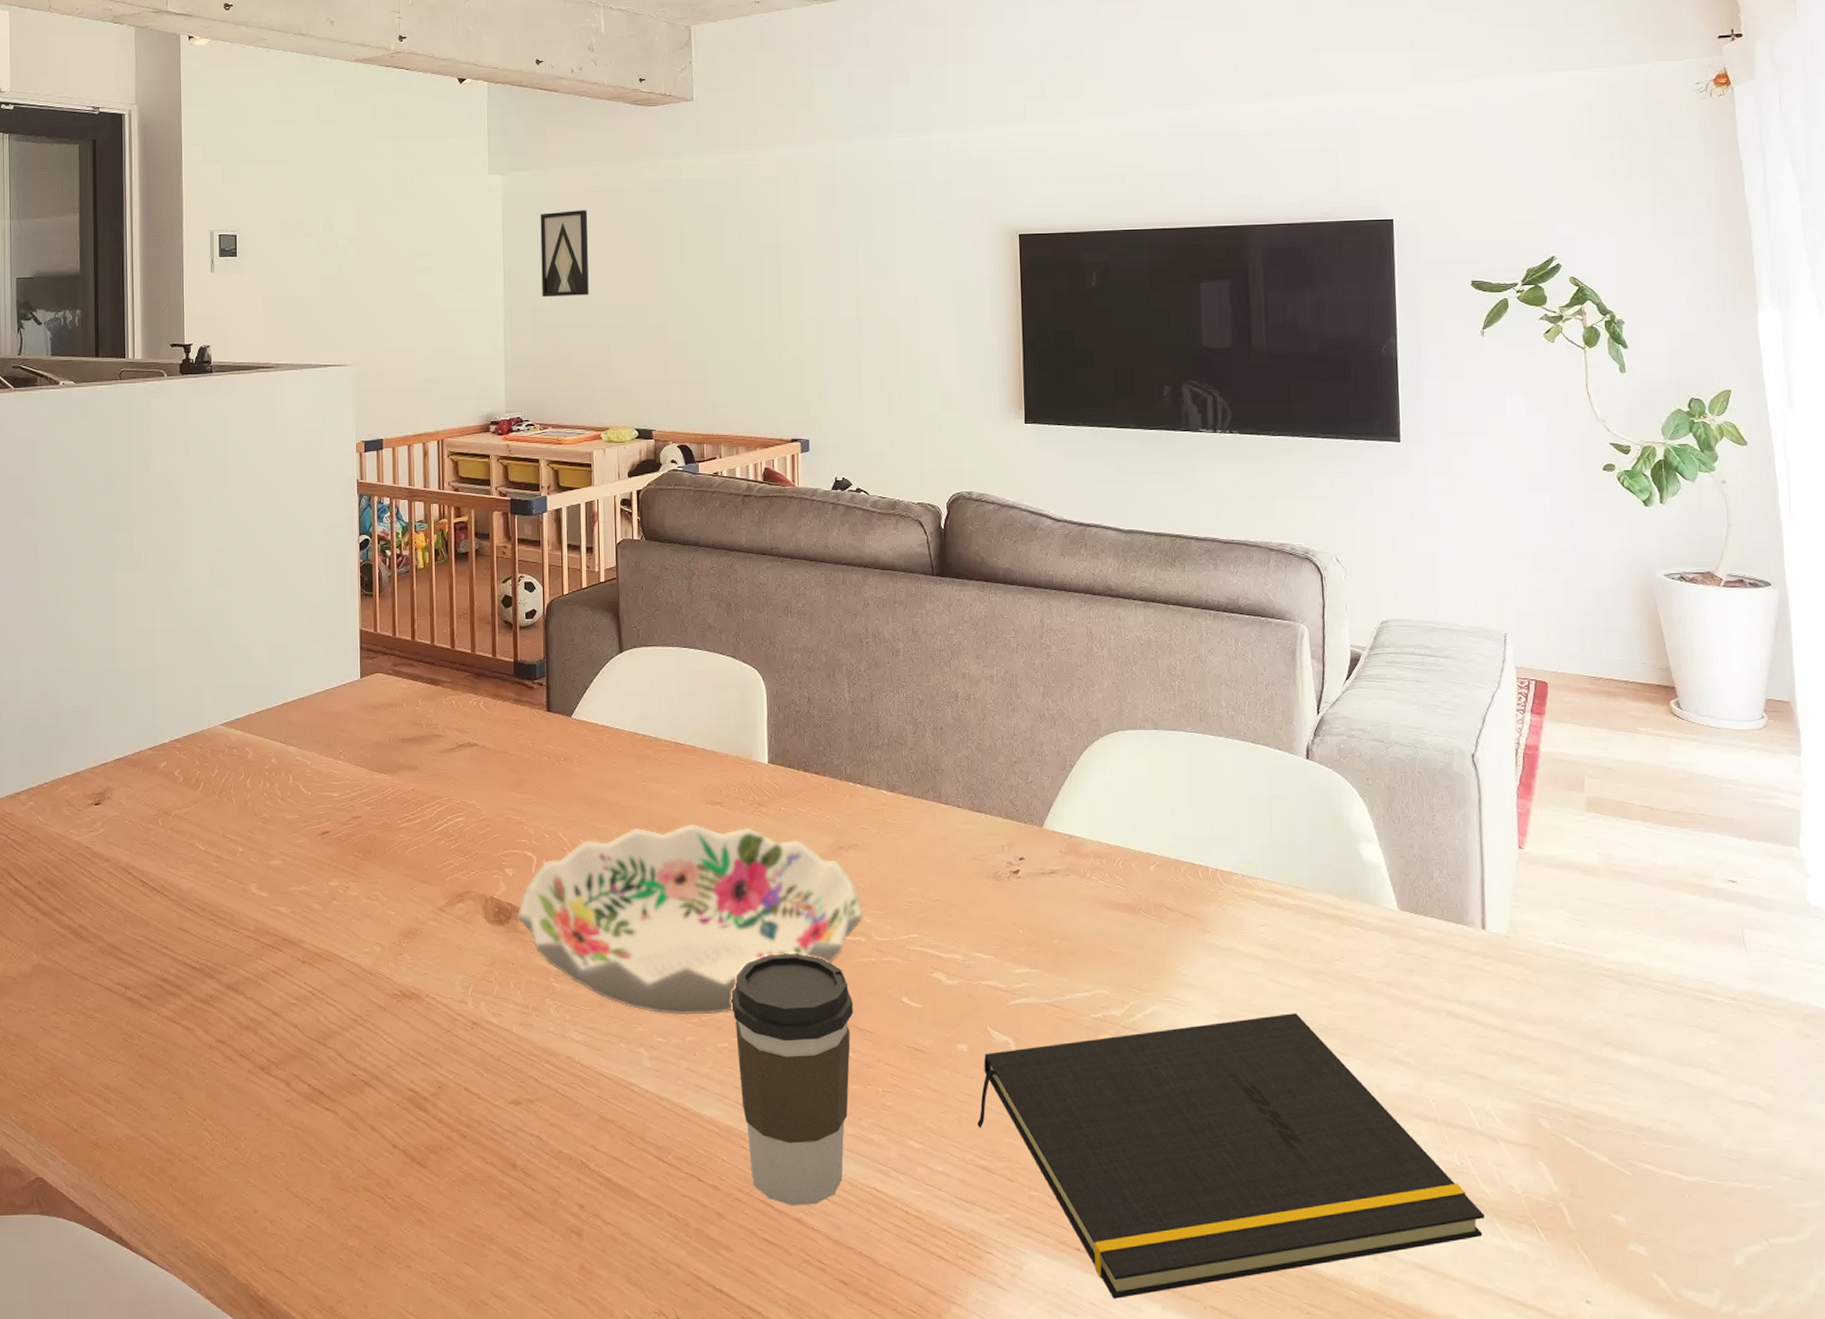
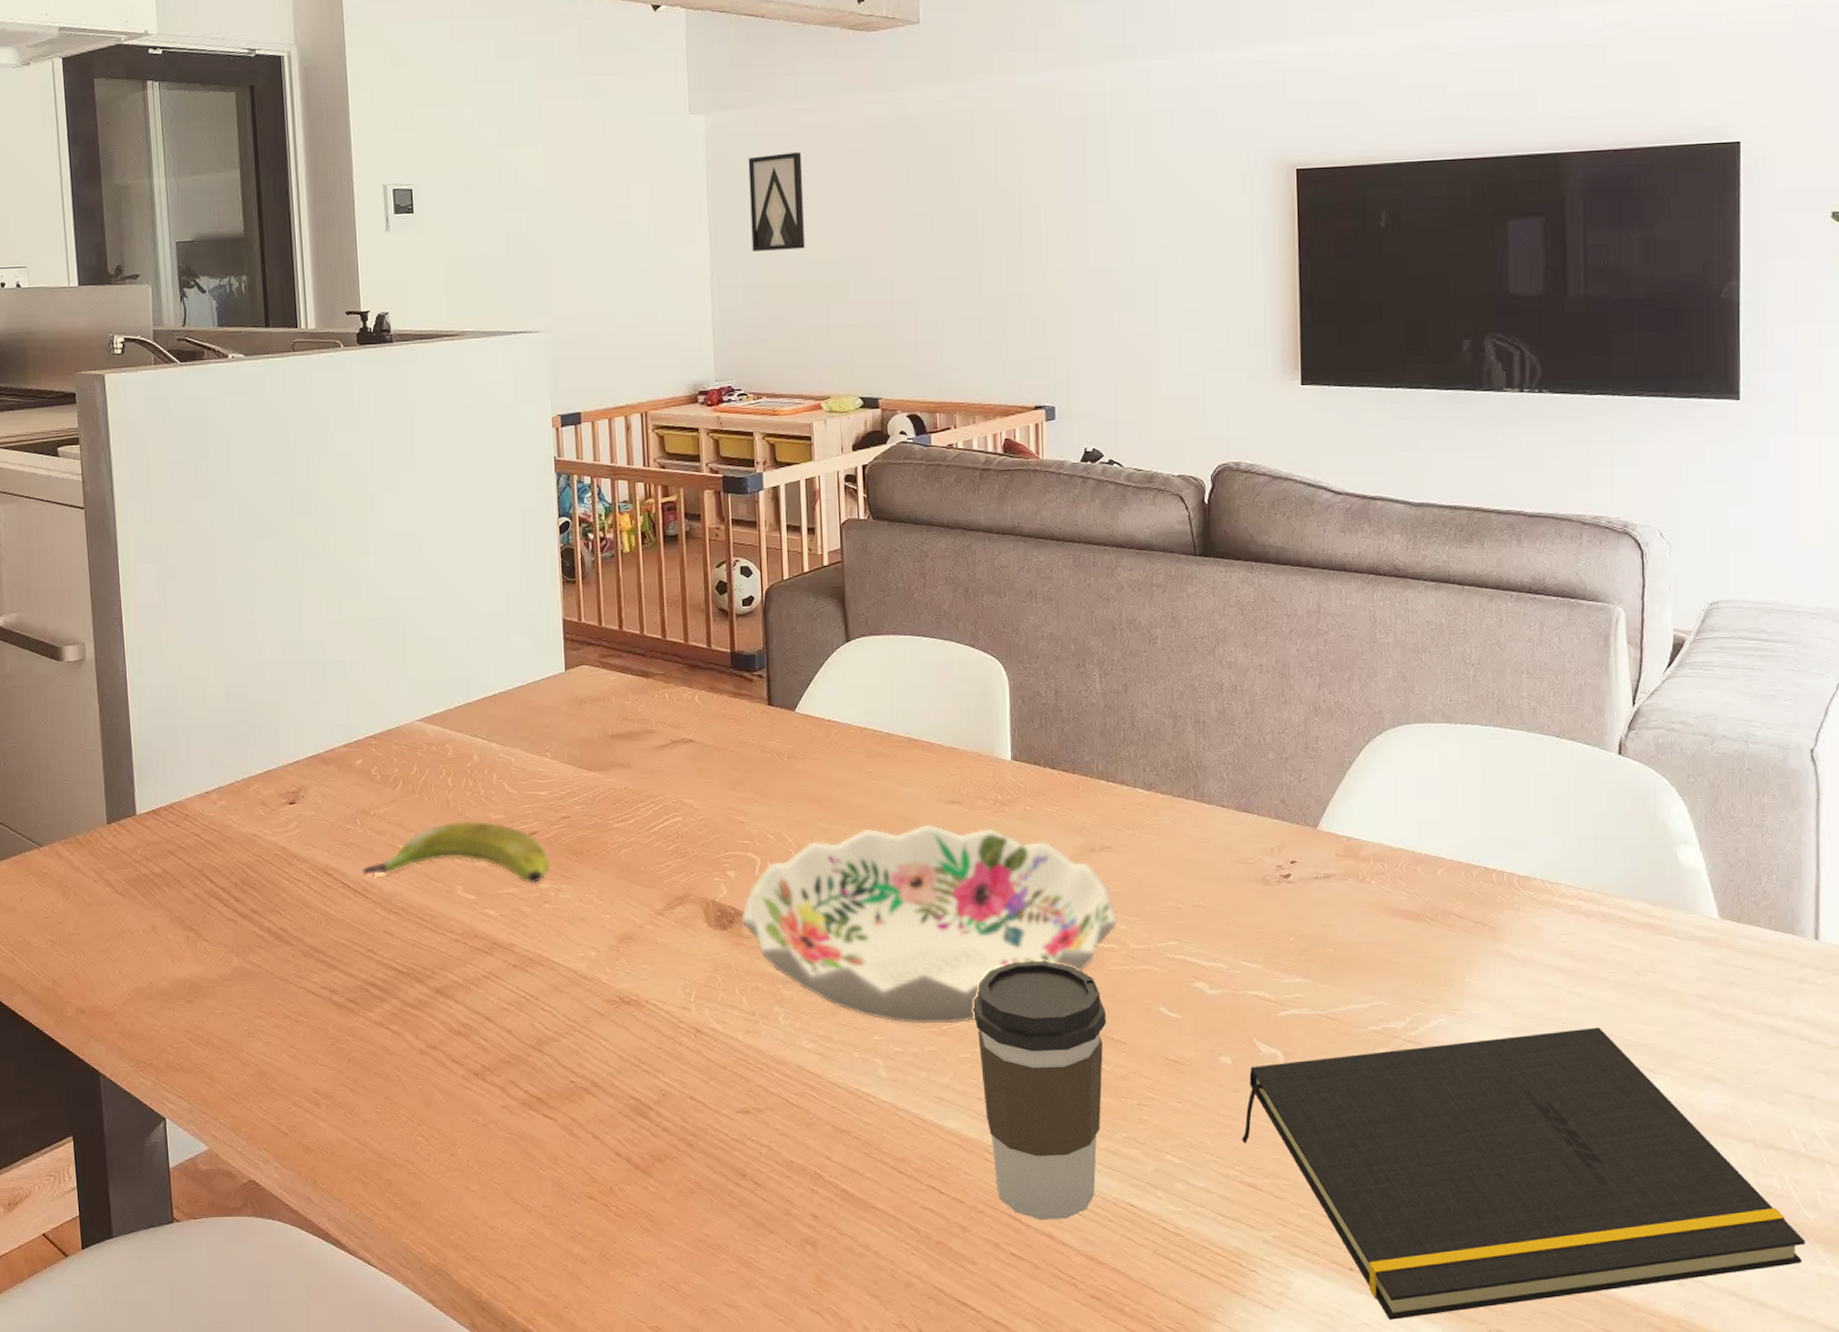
banana: none [161,821,340,882] -> present [362,821,550,884]

